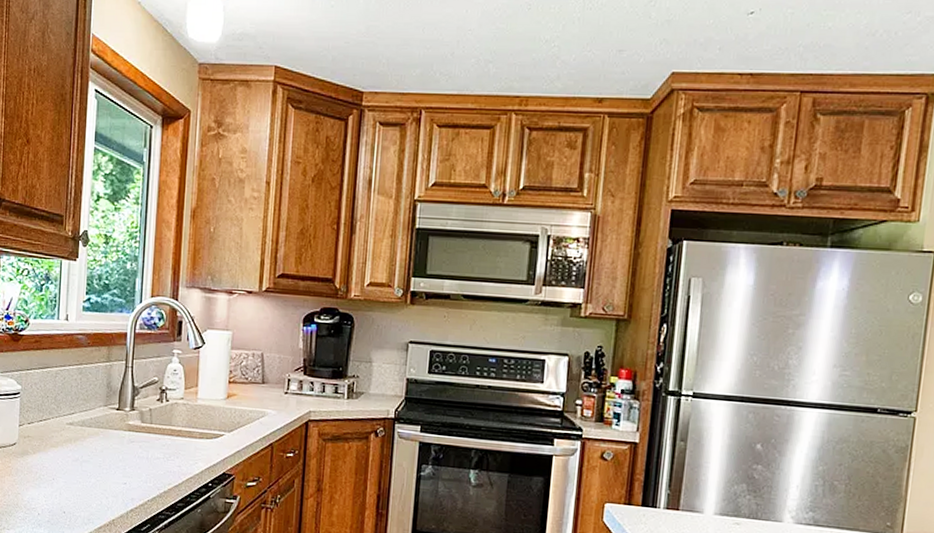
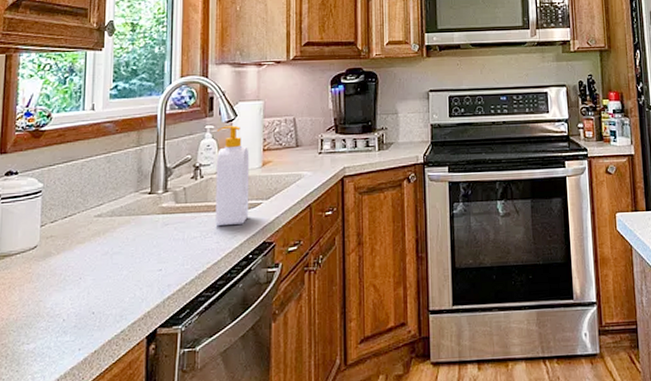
soap bottle: none [178,352,215,452] -> present [215,125,249,227]

